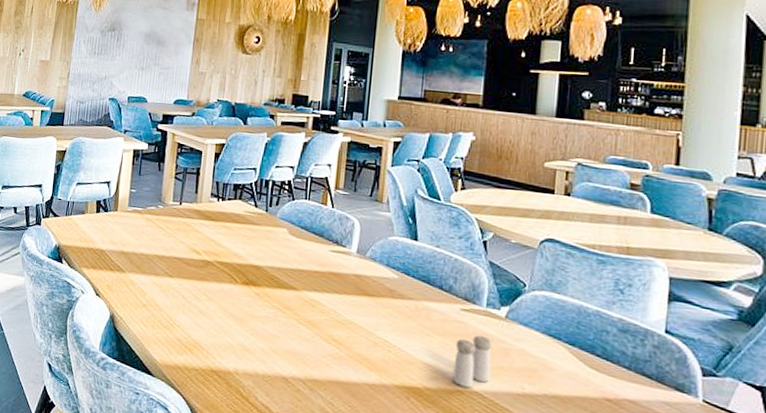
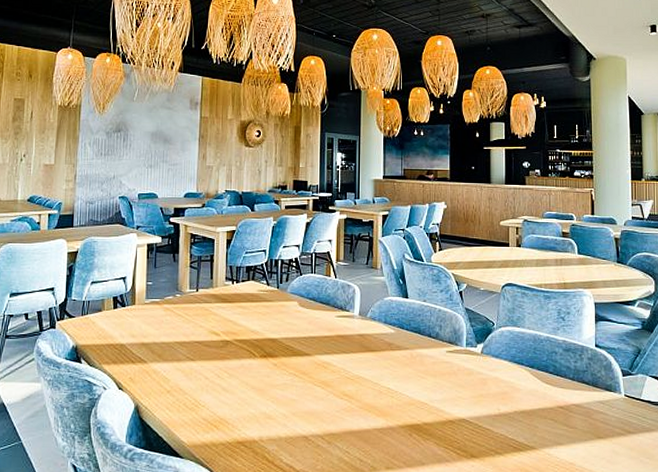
salt and pepper shaker: present [452,335,492,388] -> none [445,371,474,417]

